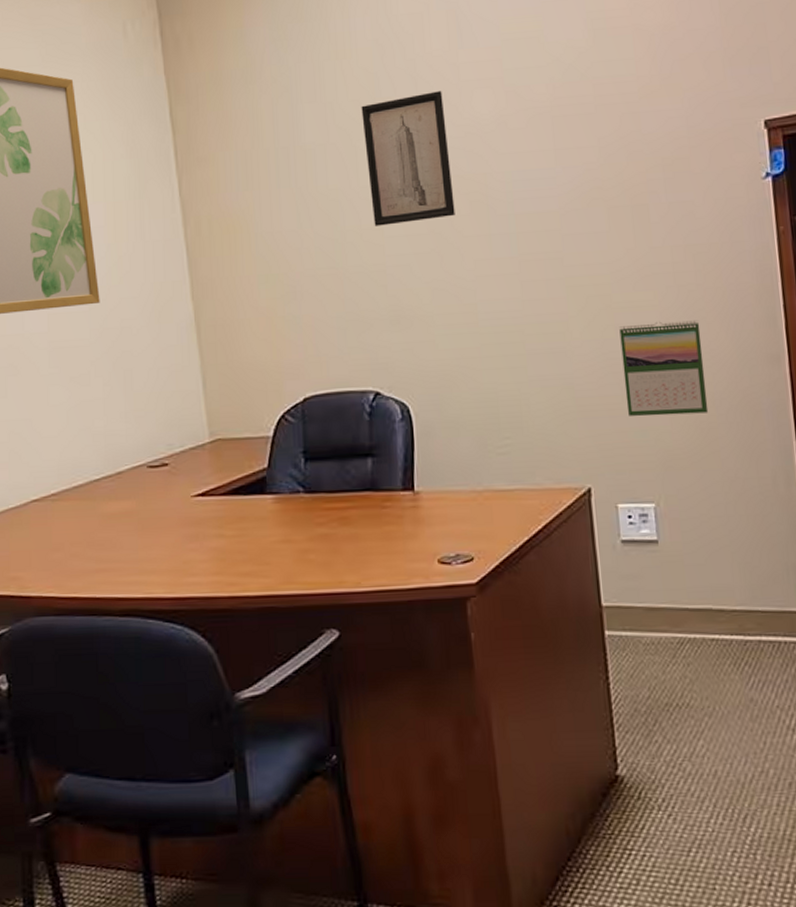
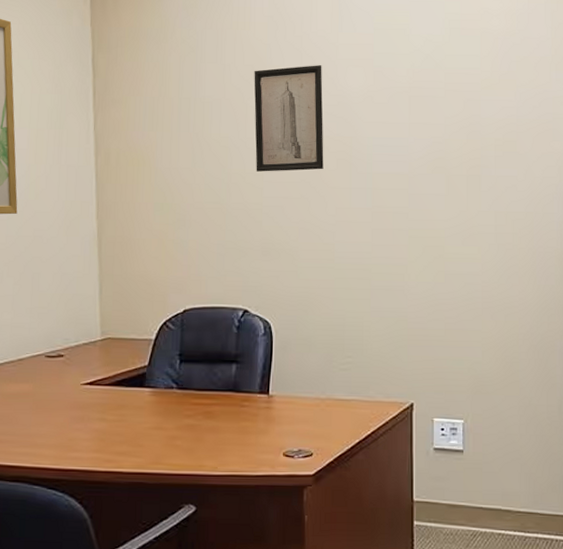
calendar: present [619,320,709,417] -> none [448,272,513,350]

